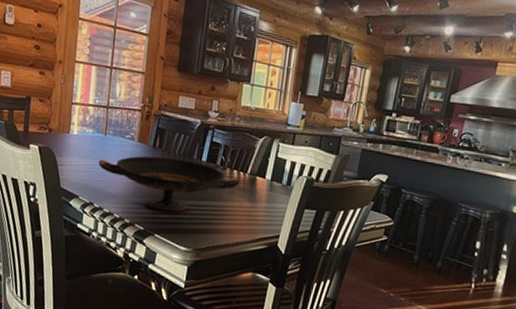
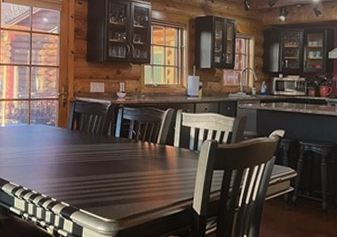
decorative bowl: present [98,156,241,212] -> none [25,138,152,187]

